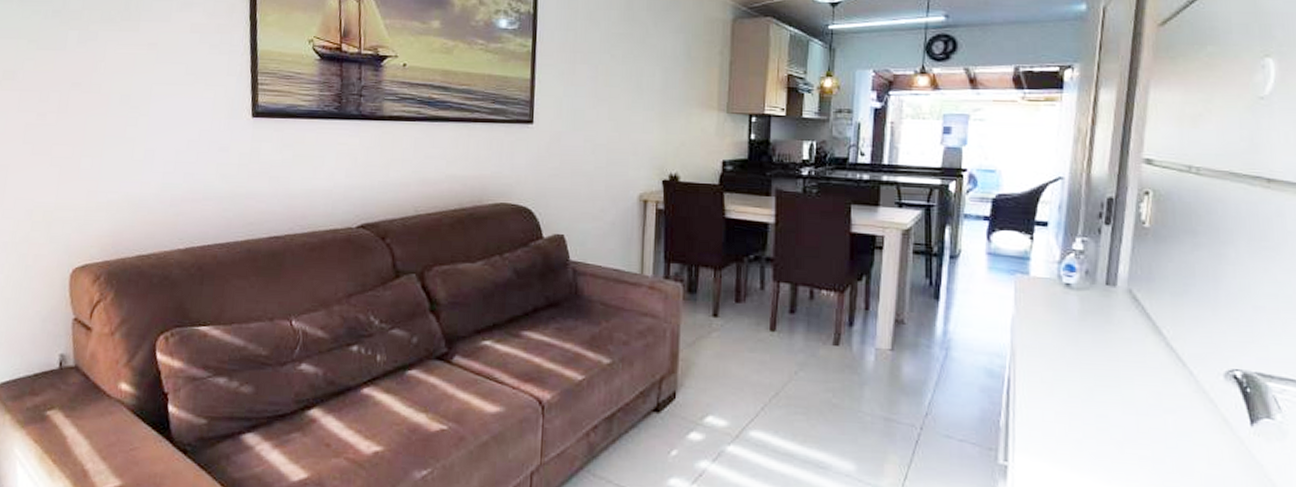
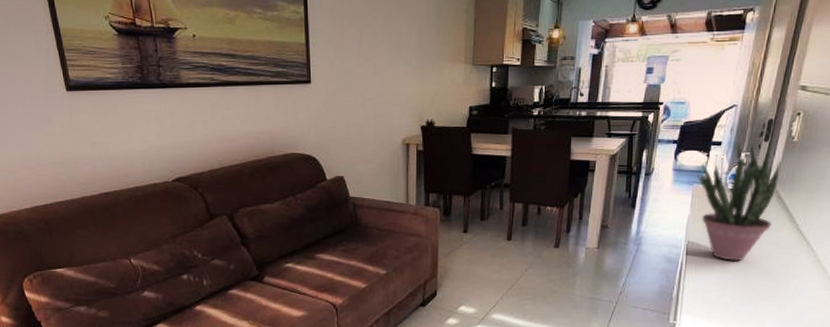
potted plant: none [1020,224,1132,383] -> present [697,143,781,262]

